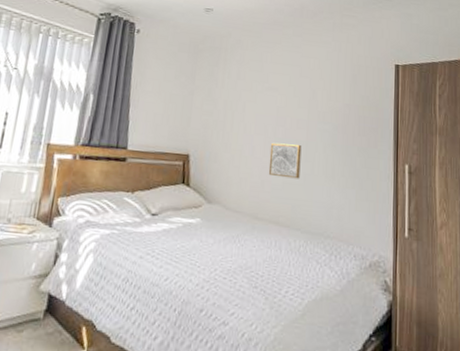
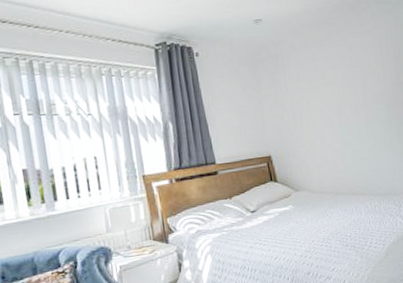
wall art: present [268,142,302,179] -> none [337,126,366,157]

